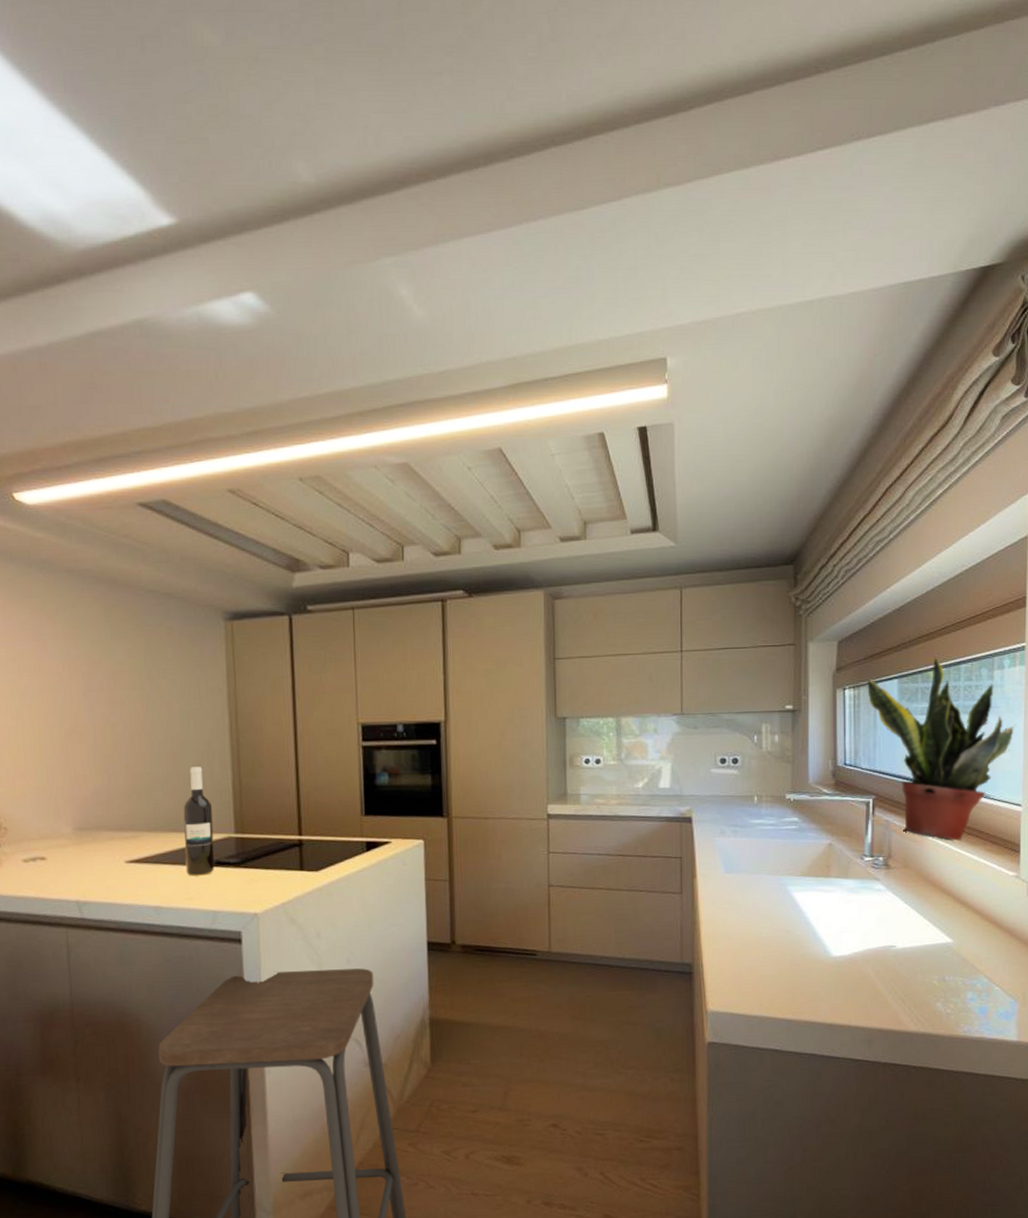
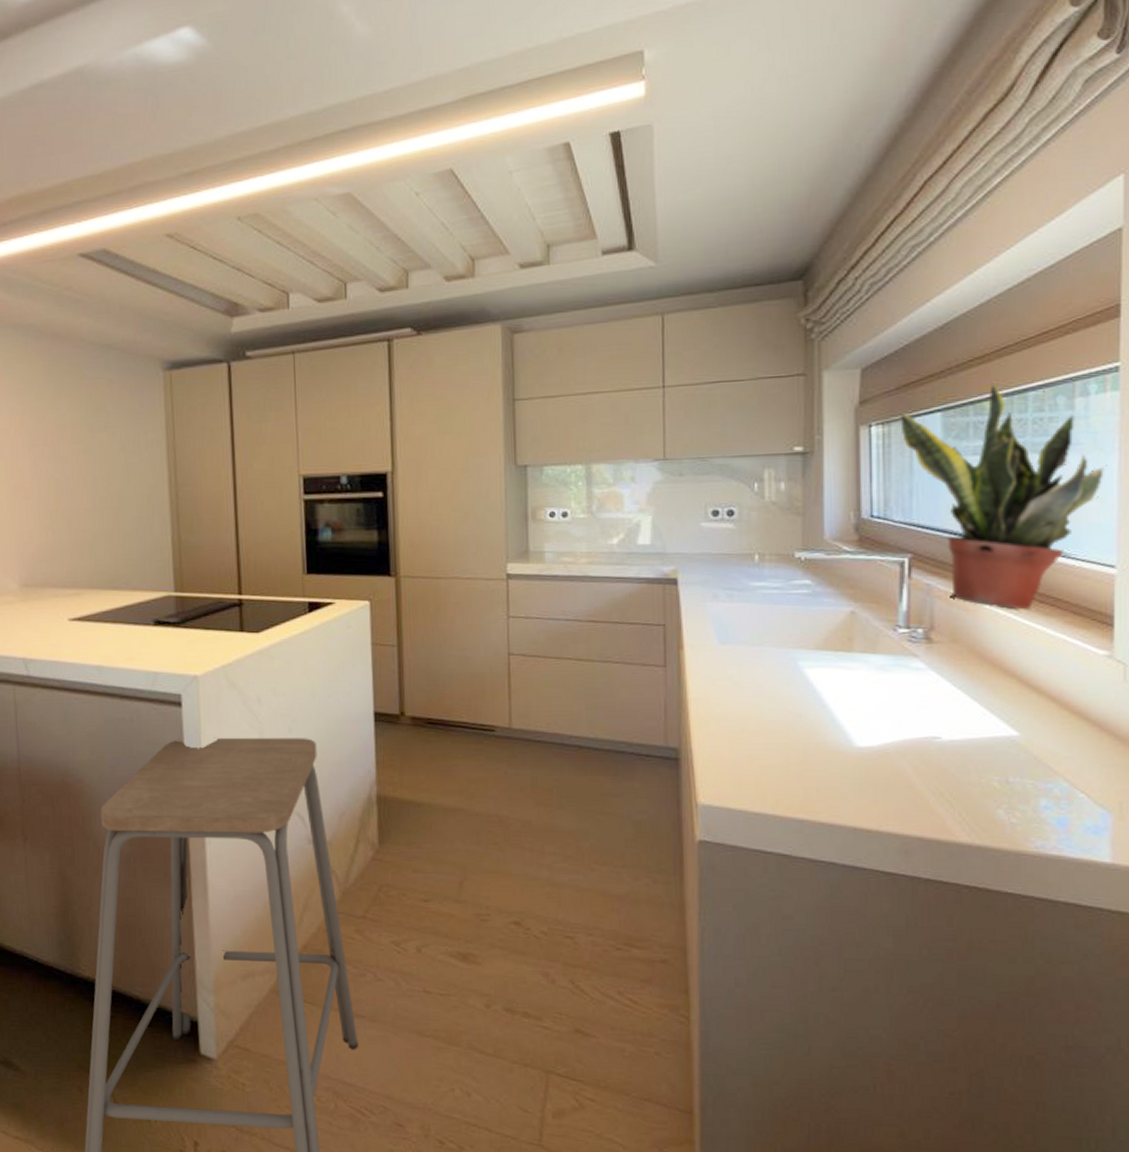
wine bottle: present [183,767,215,876] -> none [123,522,155,636]

